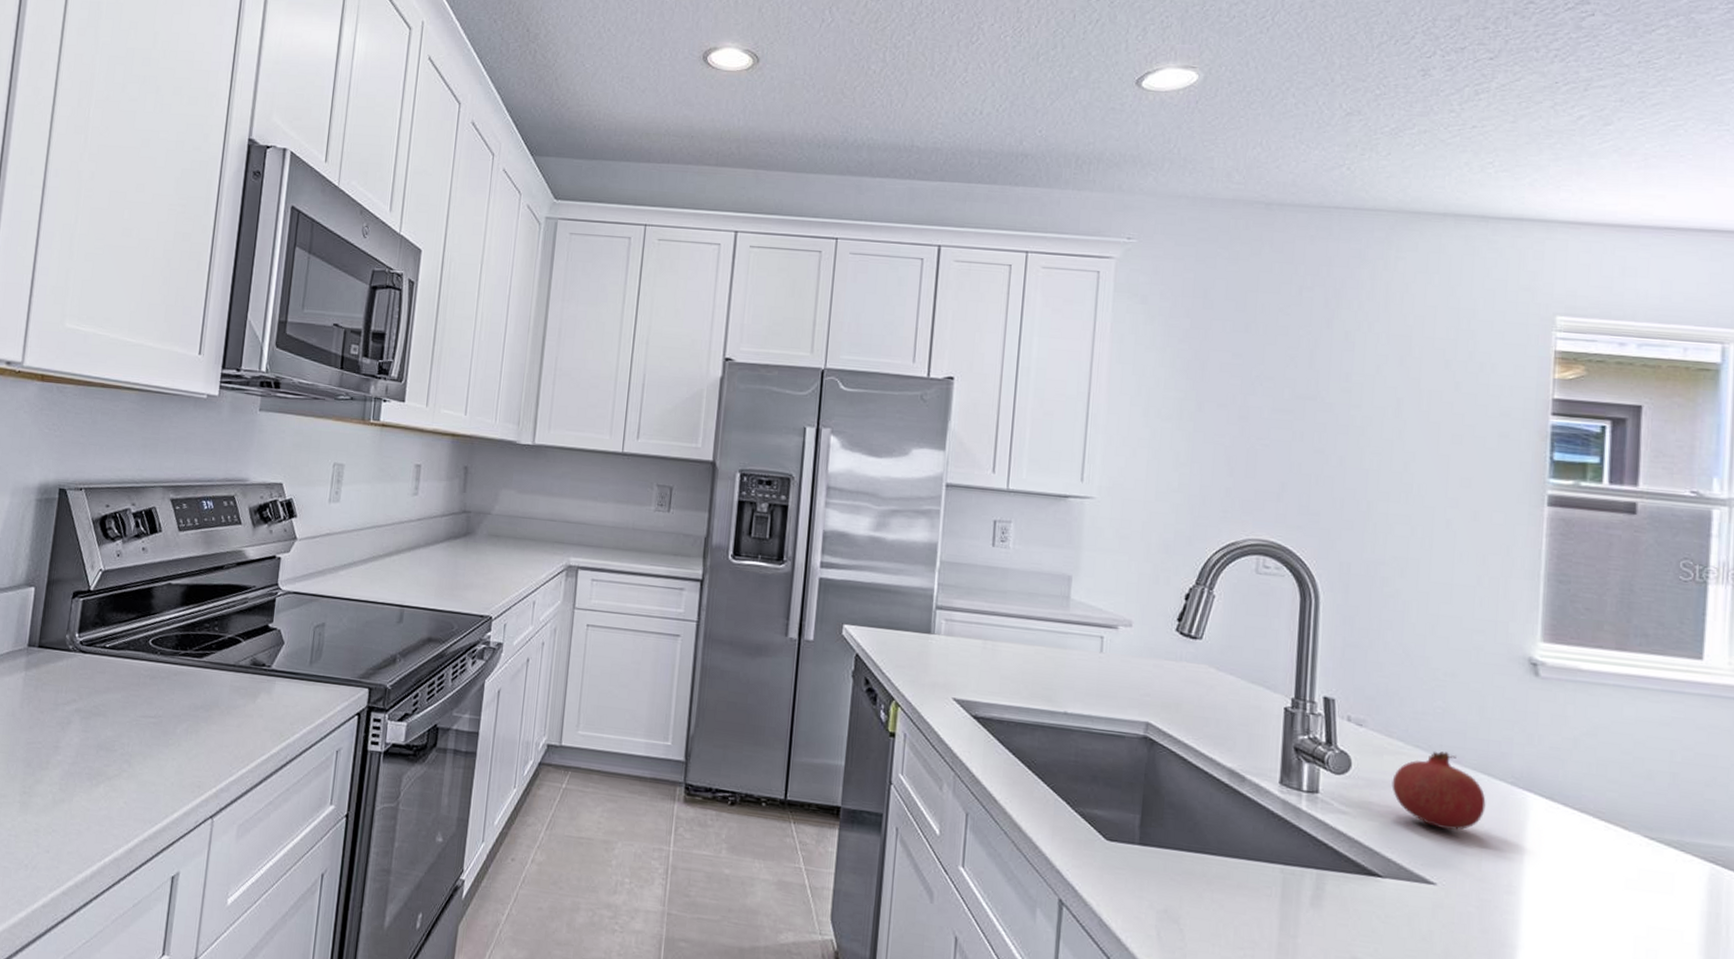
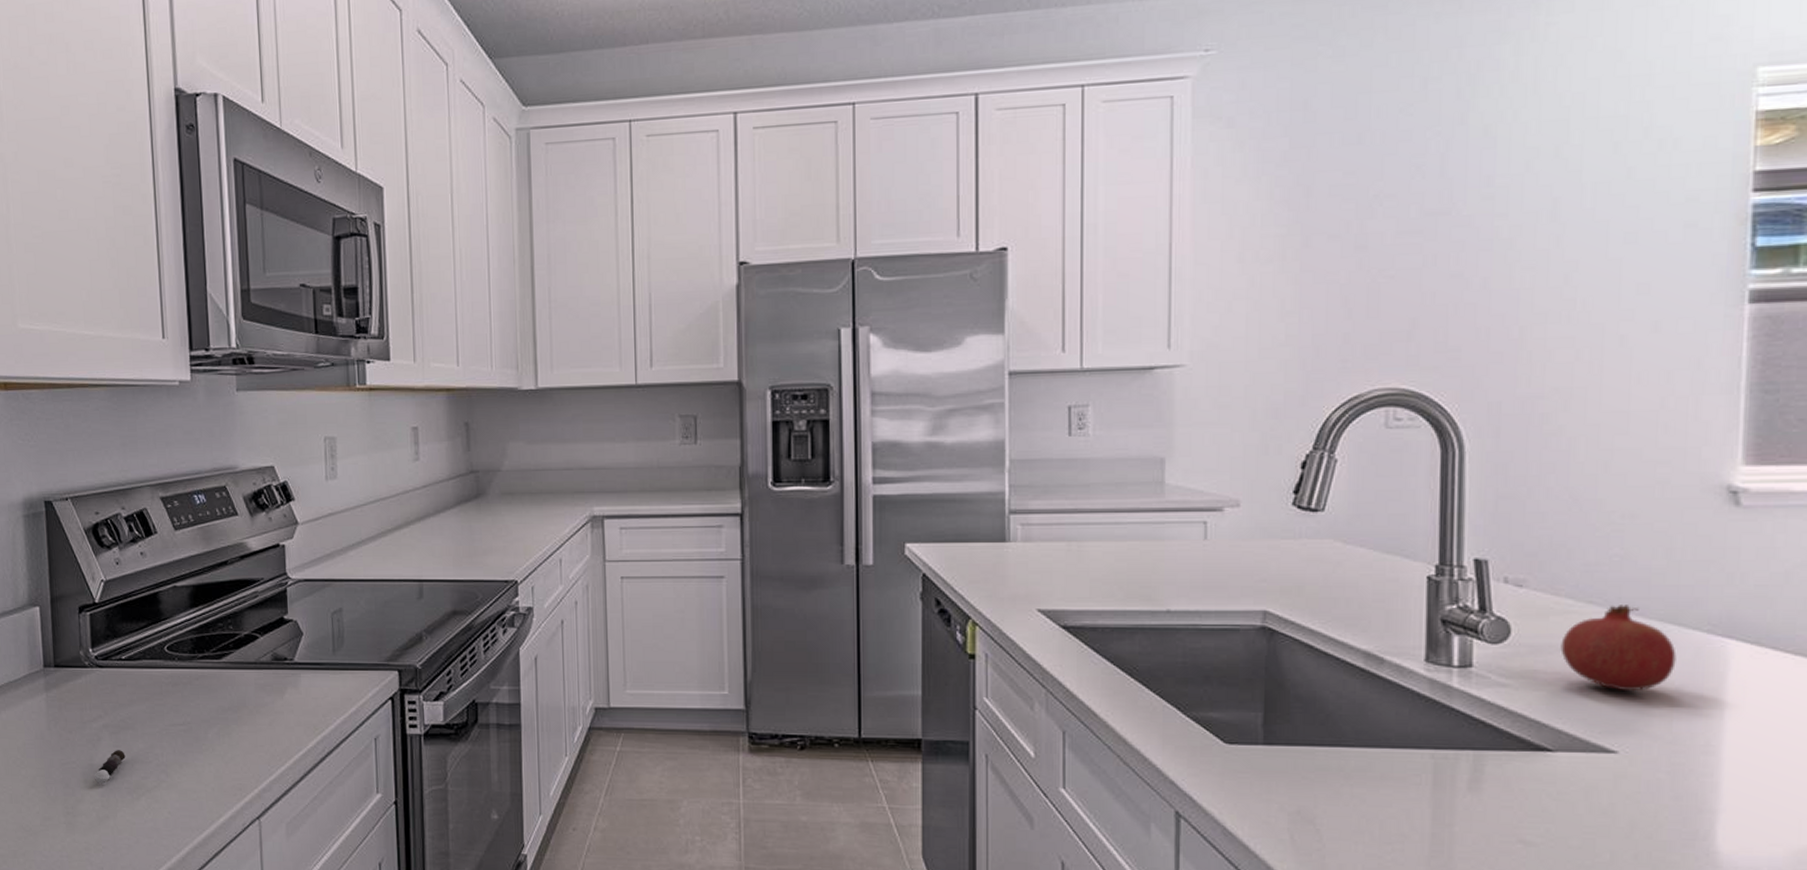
pepper shaker: none [57,735,92,767] -> present [94,750,126,784]

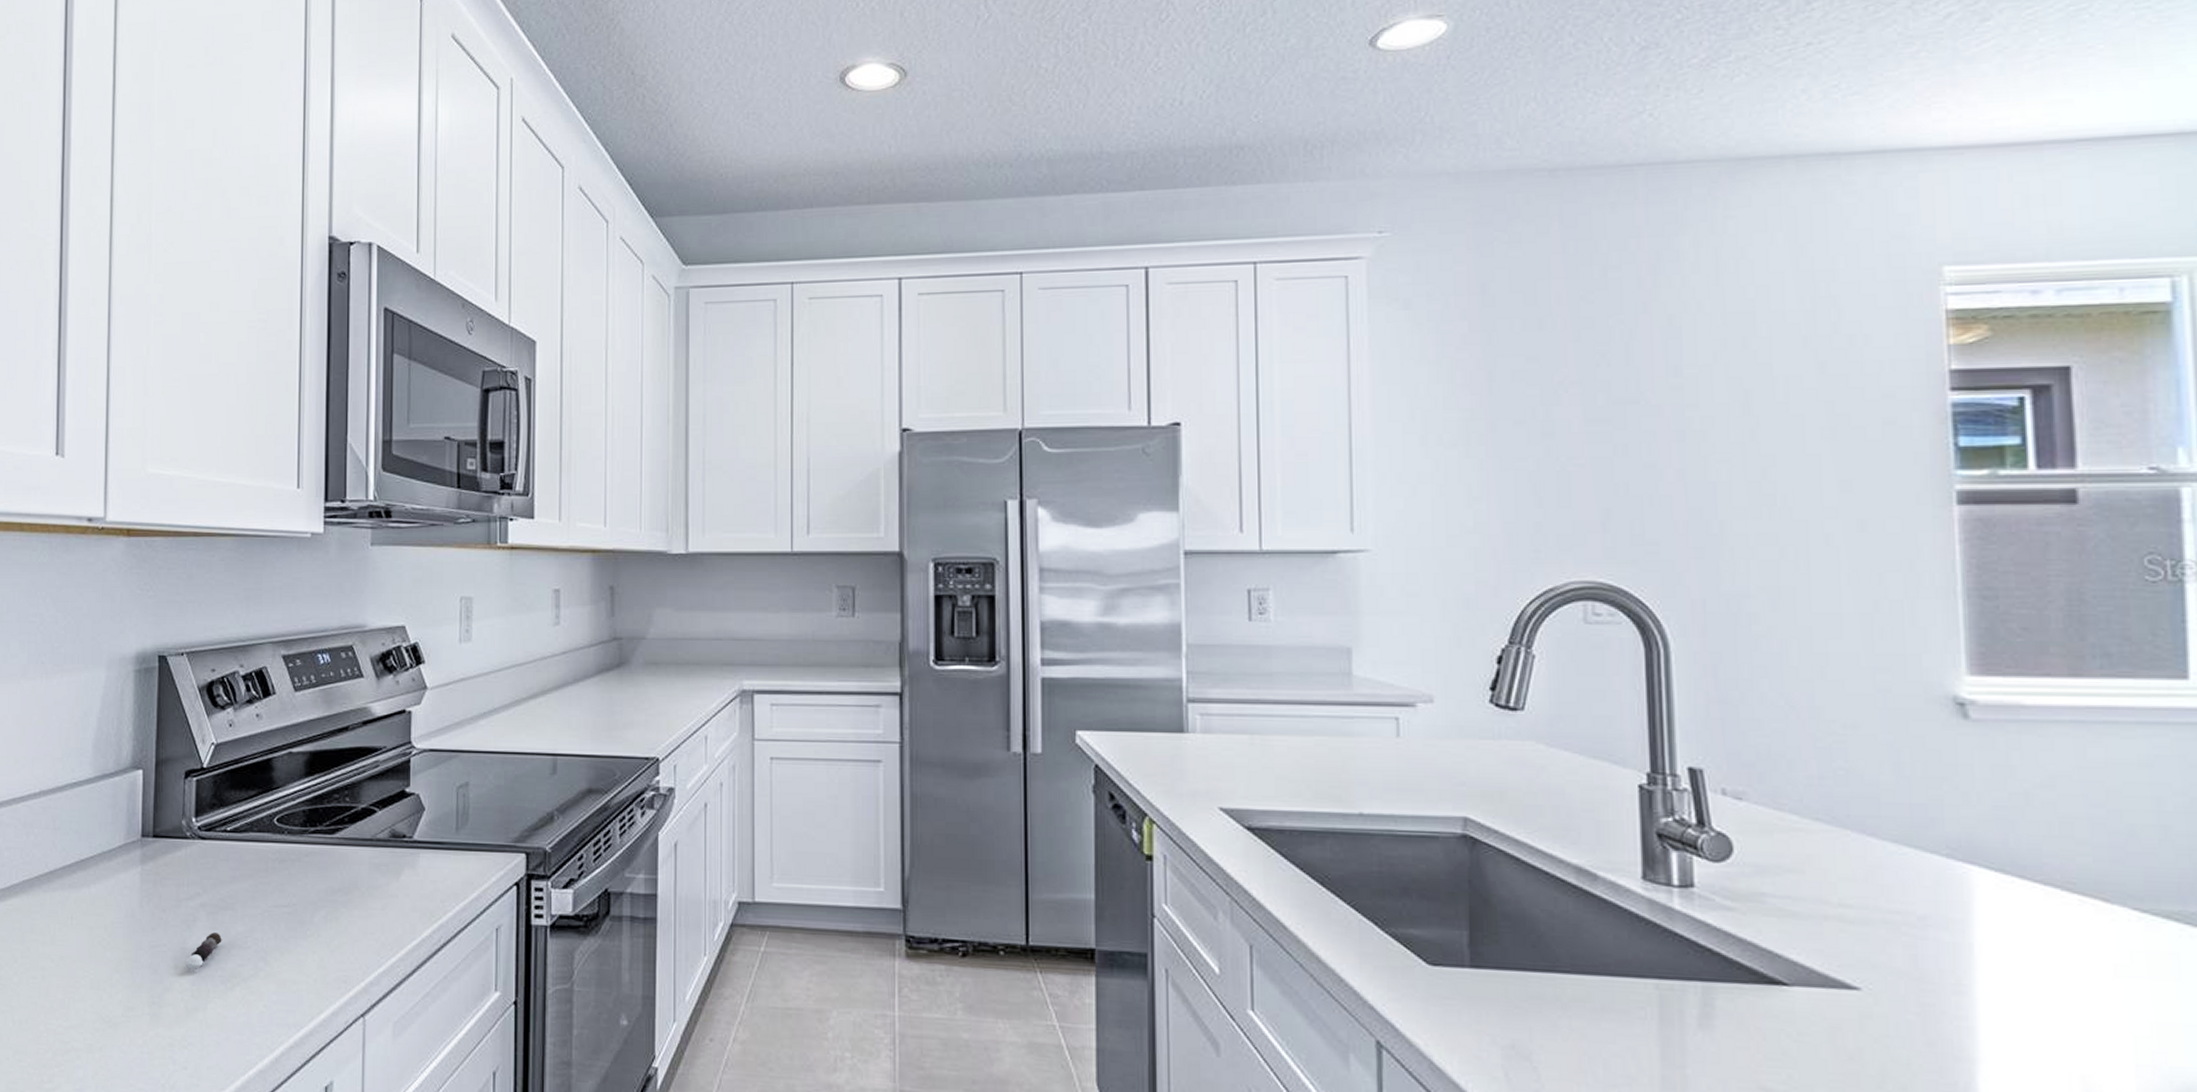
fruit: present [1560,605,1677,692] -> none [1788,823,1916,921]

